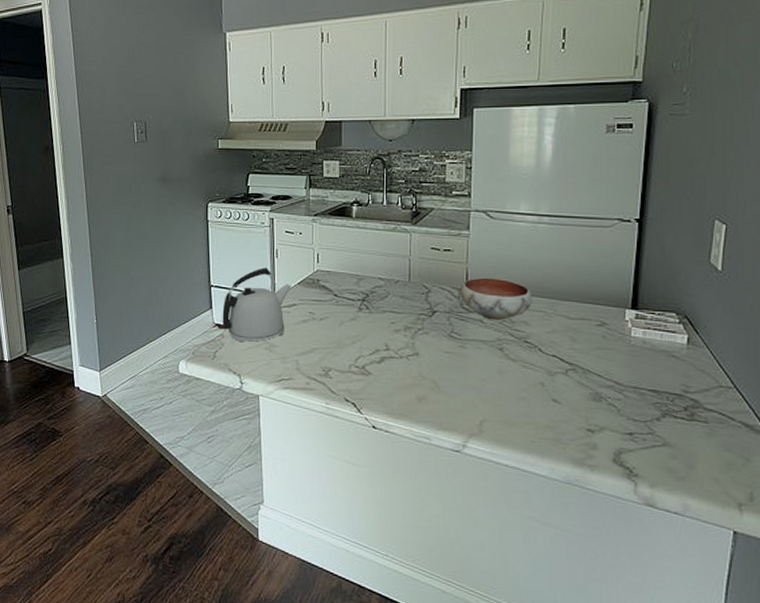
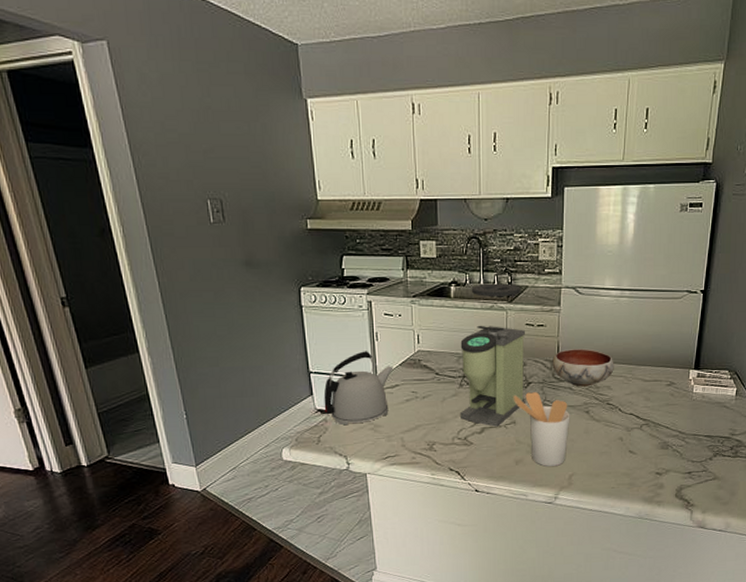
coffee grinder: none [359,204,431,357] -> present [460,283,526,427]
utensil holder: none [416,322,481,408] -> present [513,392,570,466]

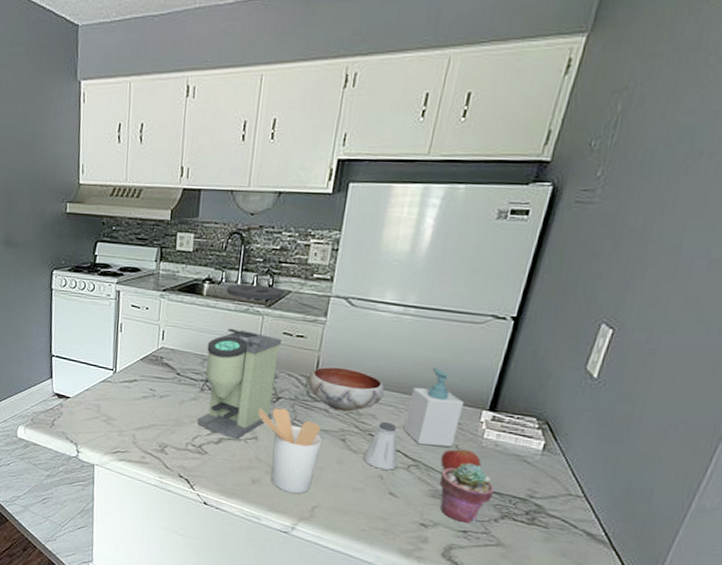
kettle: present [324,351,394,426] -> none [61,341,134,414]
saltshaker: none [605,390,632,432] -> present [363,421,398,470]
soap bottle: none [634,339,676,406] -> present [404,367,464,447]
apple: none [664,401,694,424] -> present [440,444,481,470]
potted succulent: none [666,415,707,466] -> present [439,463,495,524]

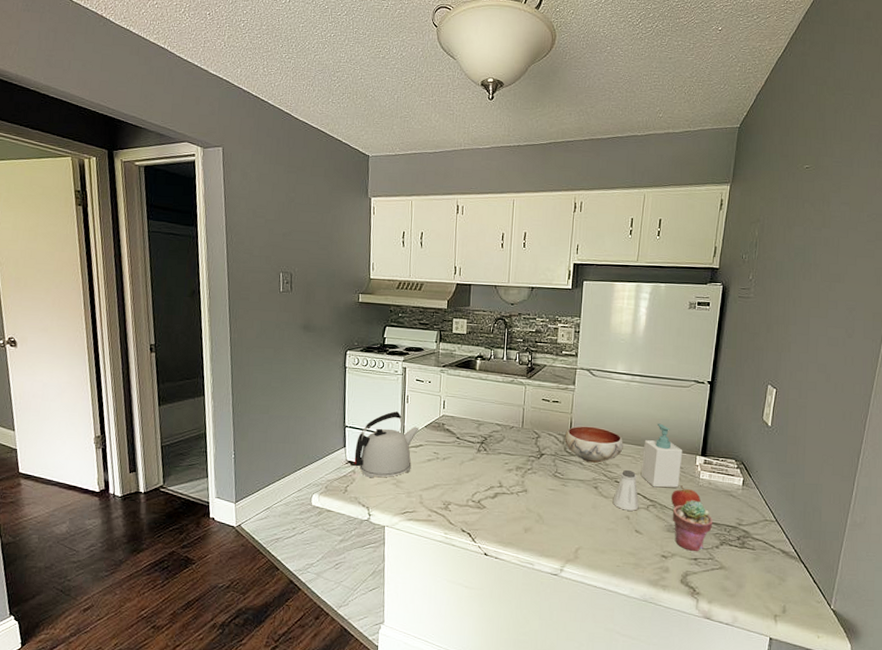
kettle: none [61,341,134,414] -> present [354,411,420,478]
coffee grinder: present [198,284,283,440] -> none [476,360,542,493]
utensil holder: present [258,408,323,494] -> none [526,463,580,538]

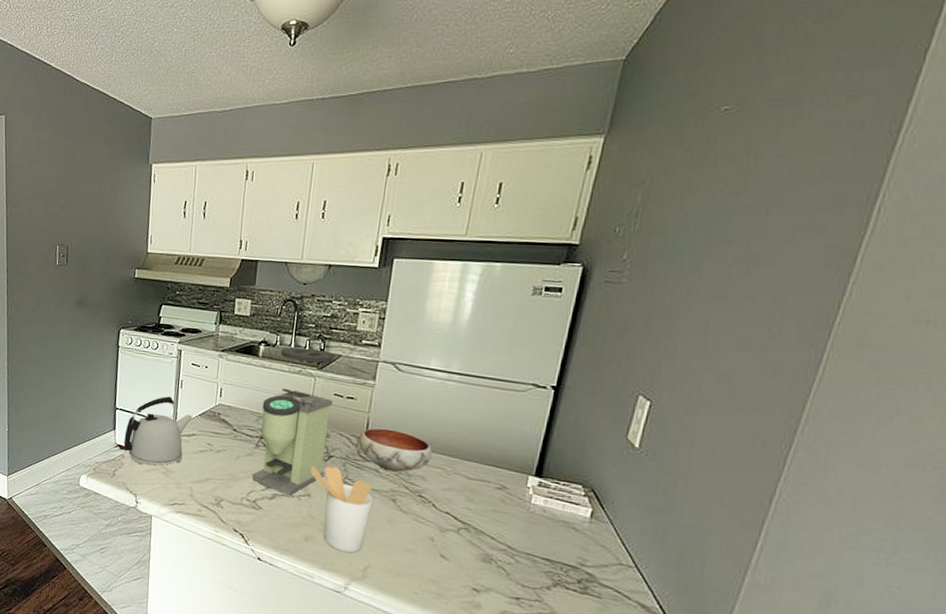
coffee grinder: none [476,360,542,493] -> present [252,347,334,496]
utensil holder: none [526,463,580,538] -> present [311,466,374,553]
saltshaker: present [612,469,639,511] -> none [413,483,448,533]
soap bottle: present [641,423,683,488] -> none [453,432,511,511]
apple: present [670,485,701,507] -> none [489,509,530,535]
potted succulent: present [672,500,713,552] -> none [489,528,546,591]

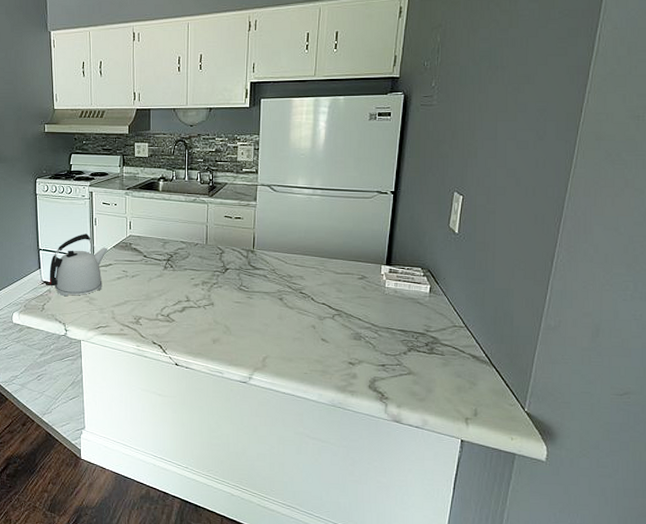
coffee grinder: present [252,347,334,496] -> none [164,180,225,307]
utensil holder: present [311,466,374,553] -> none [212,277,265,348]
bowl: present [358,427,432,472] -> none [248,240,307,275]

